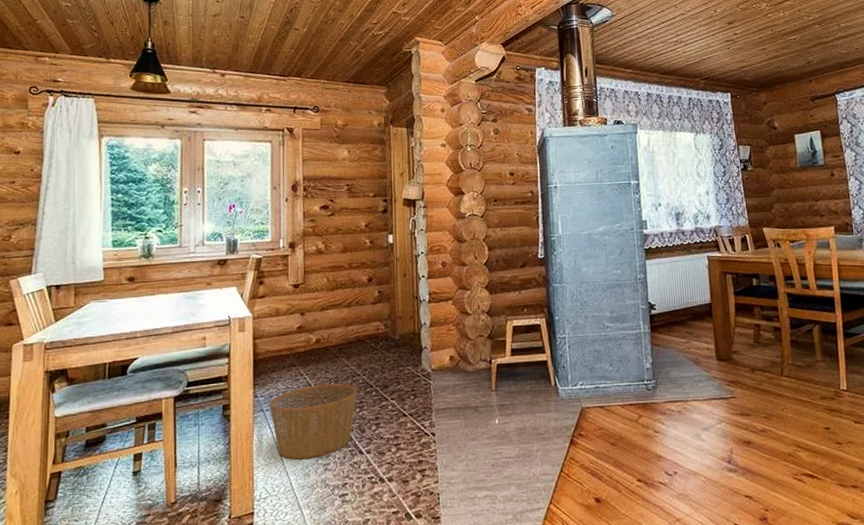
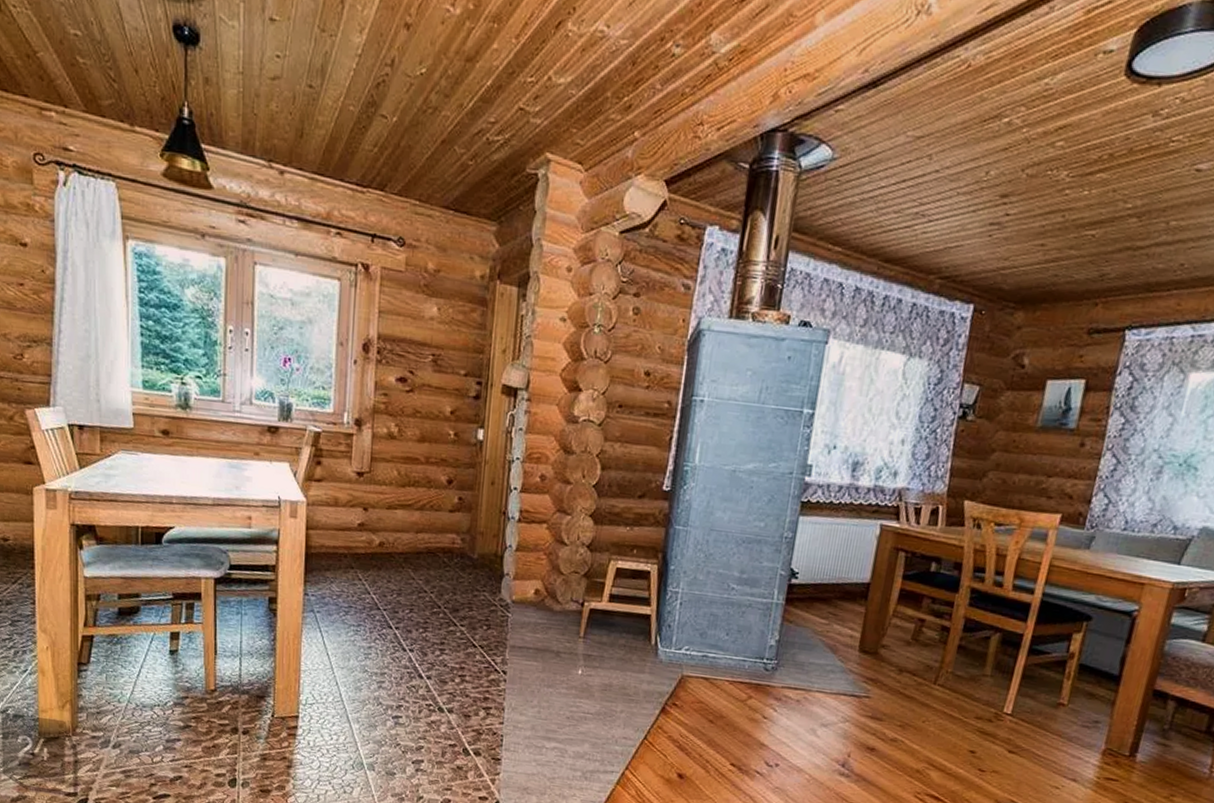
basket: present [269,384,357,460] -> none [321,593,422,673]

